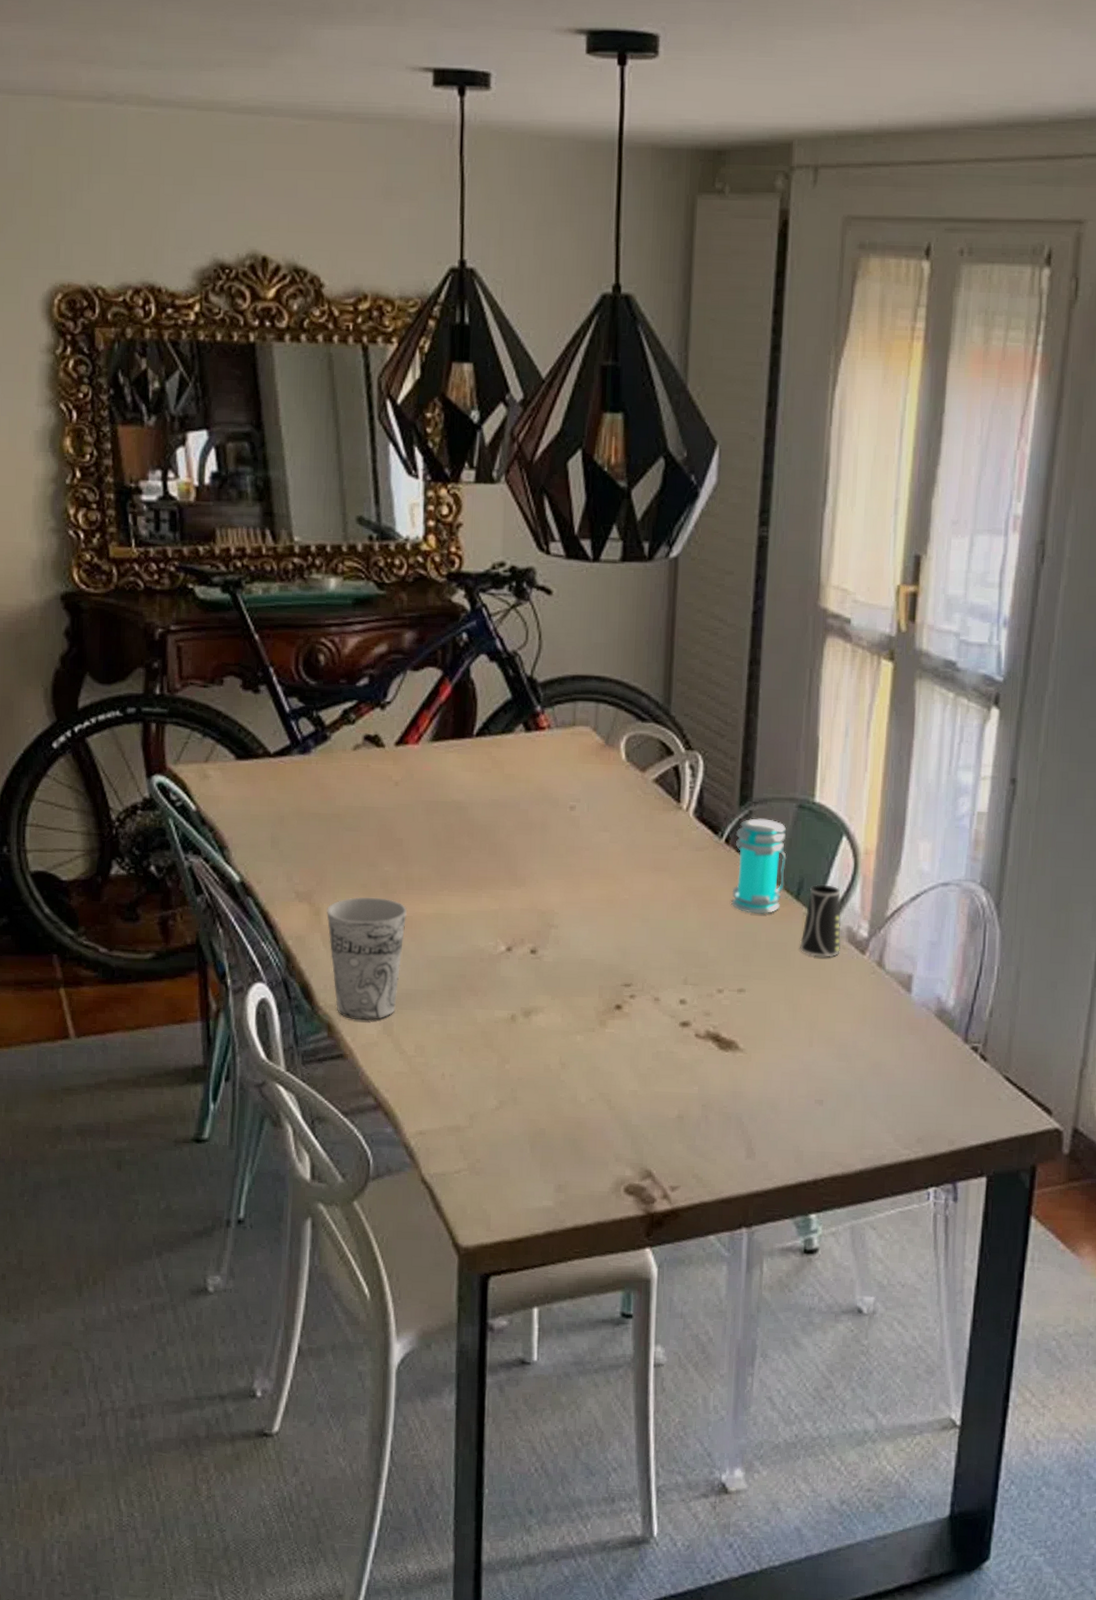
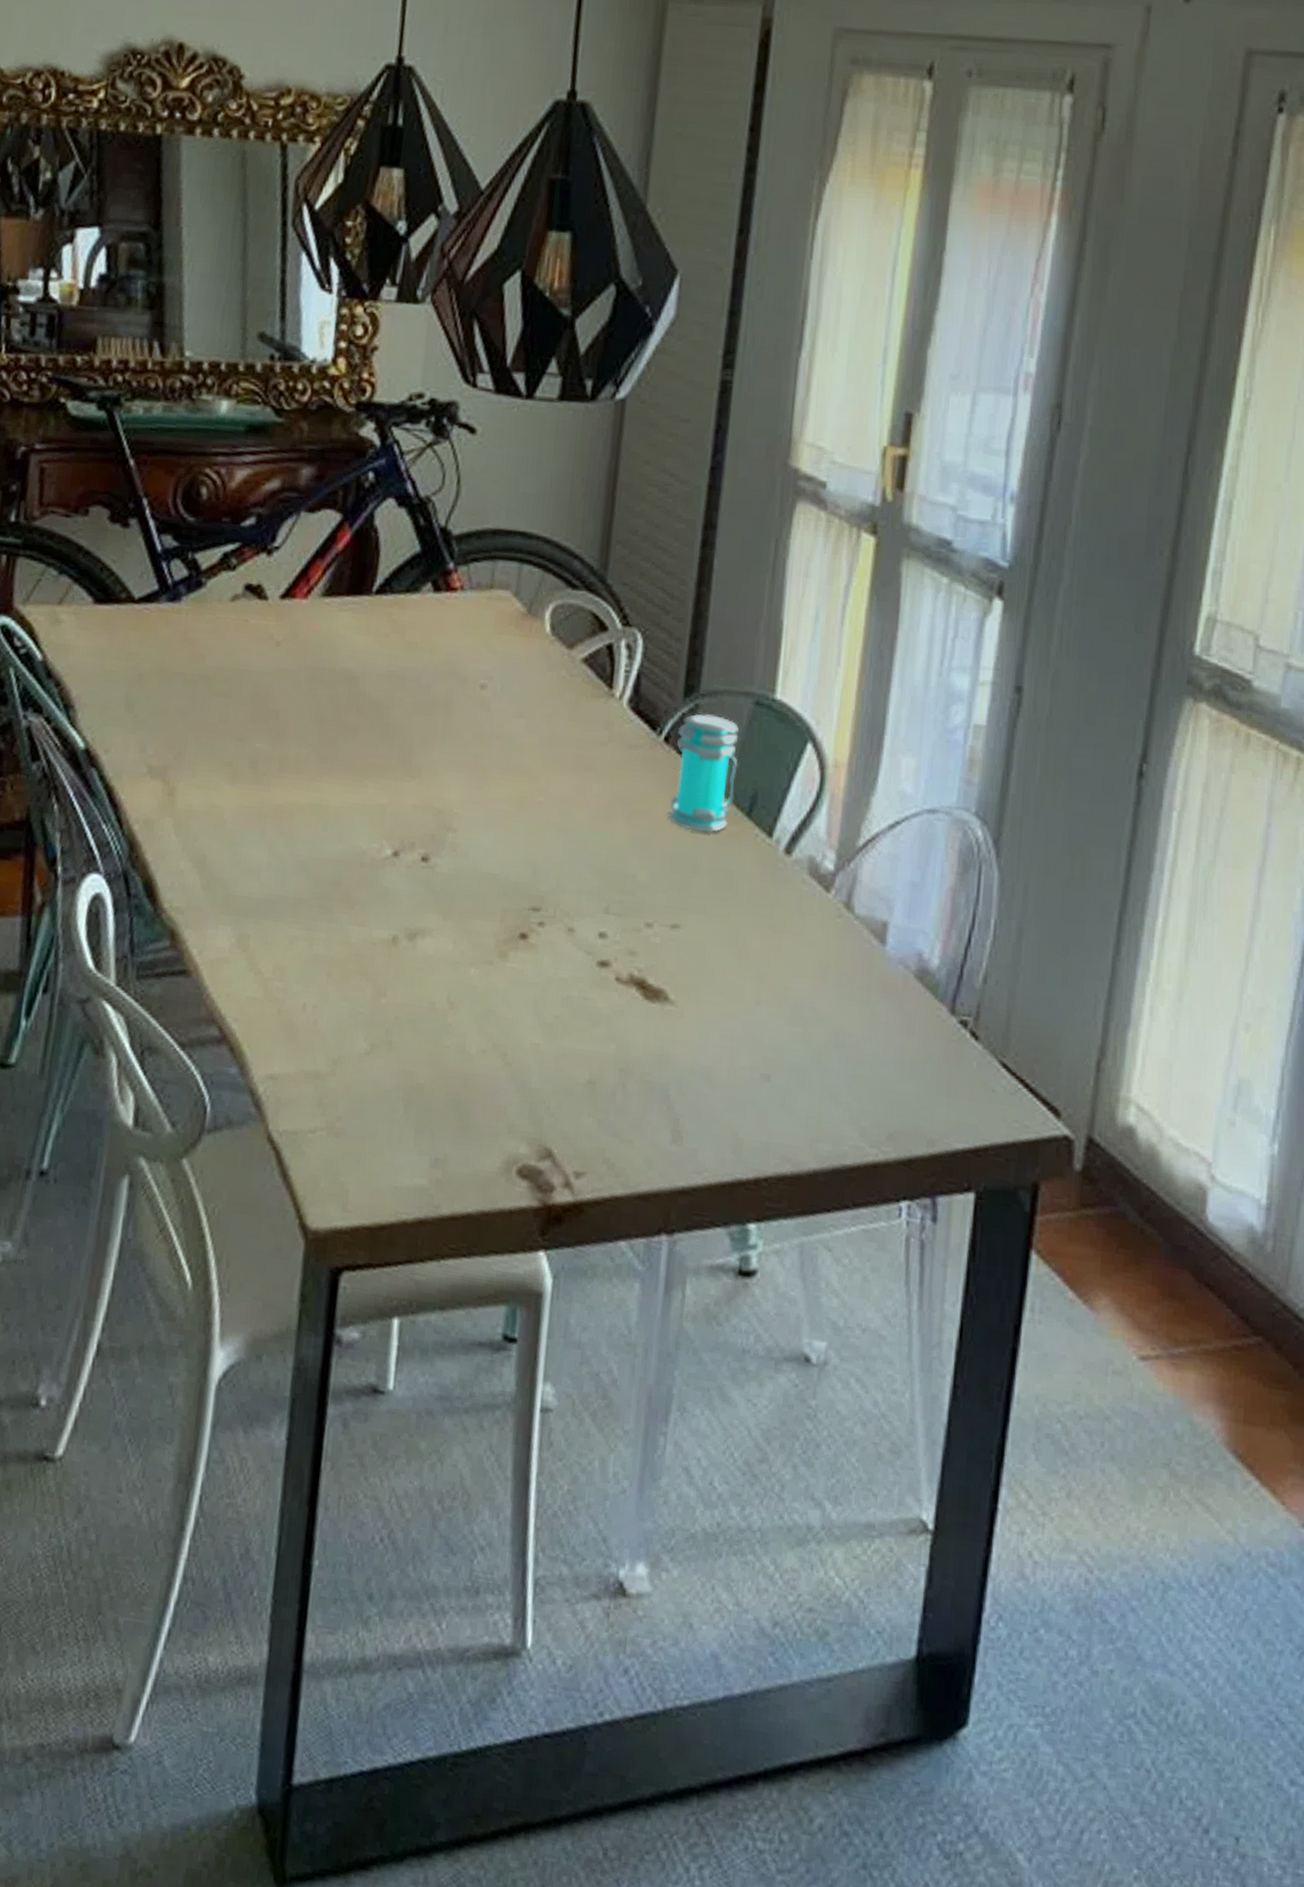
cup: present [326,897,407,1021] -> none [181,777,278,931]
cup: present [800,884,841,957] -> none [750,800,803,893]

